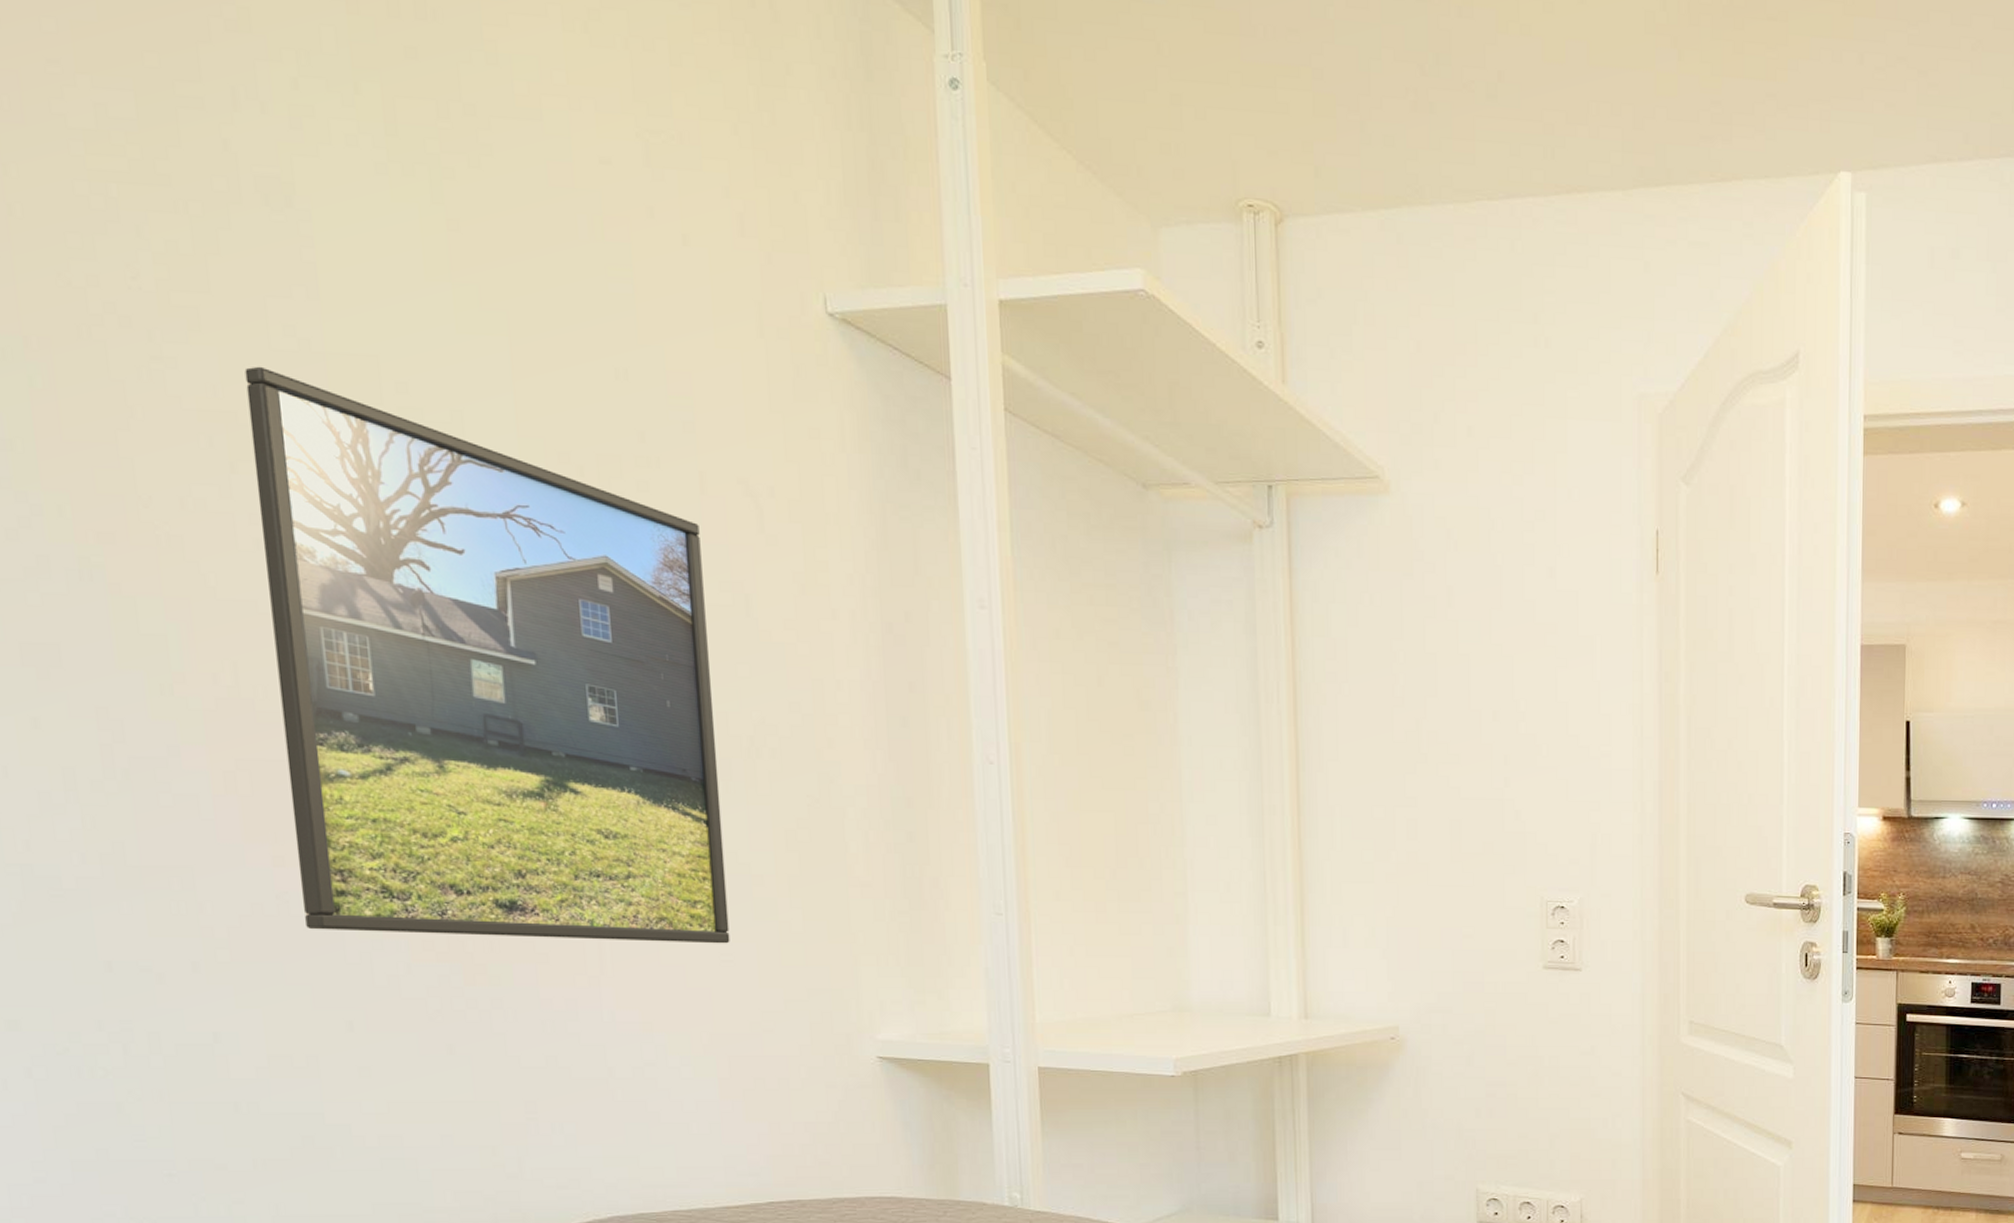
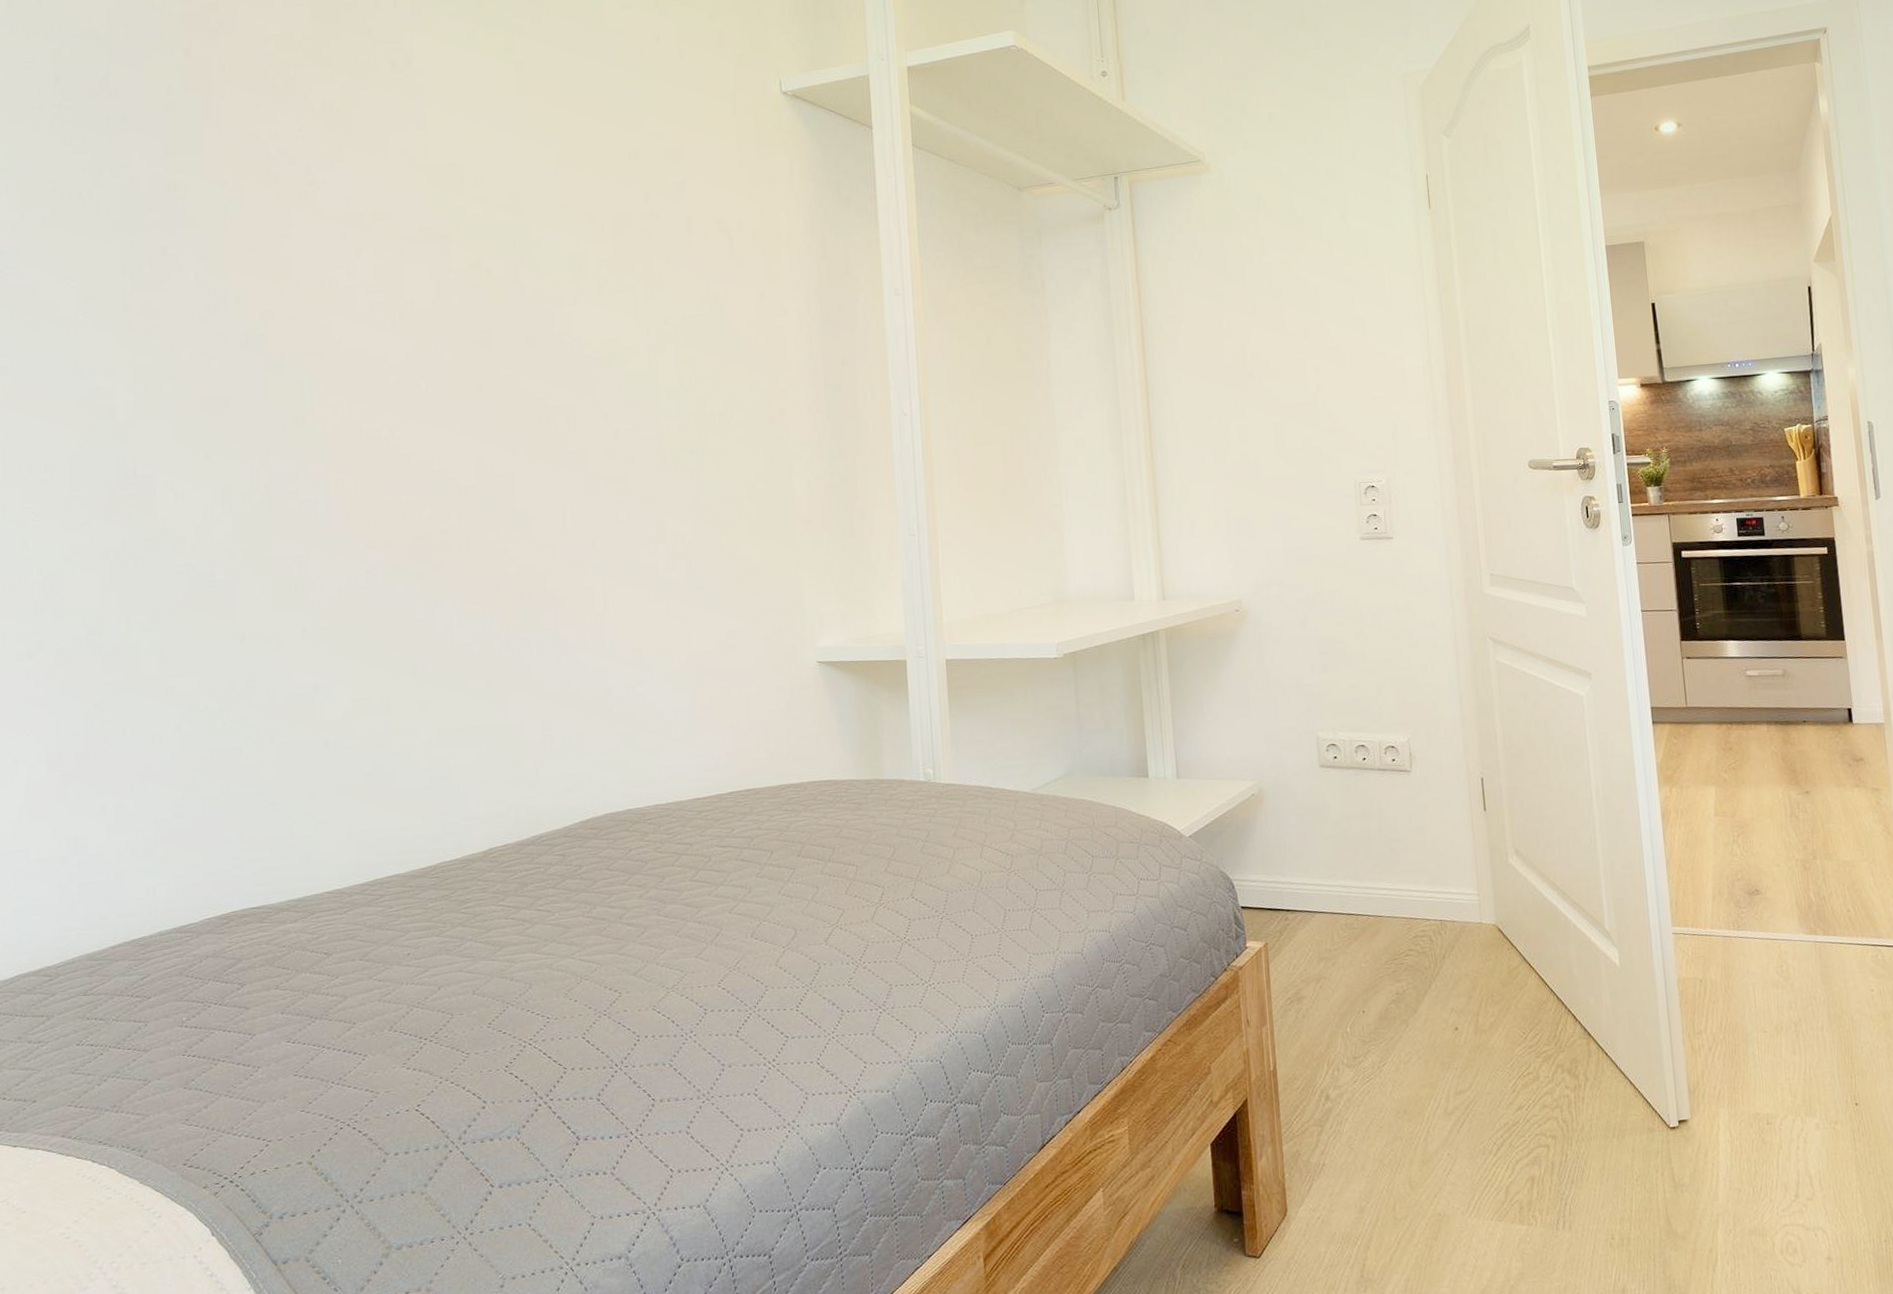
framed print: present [245,366,730,944] -> none [371,180,704,596]

